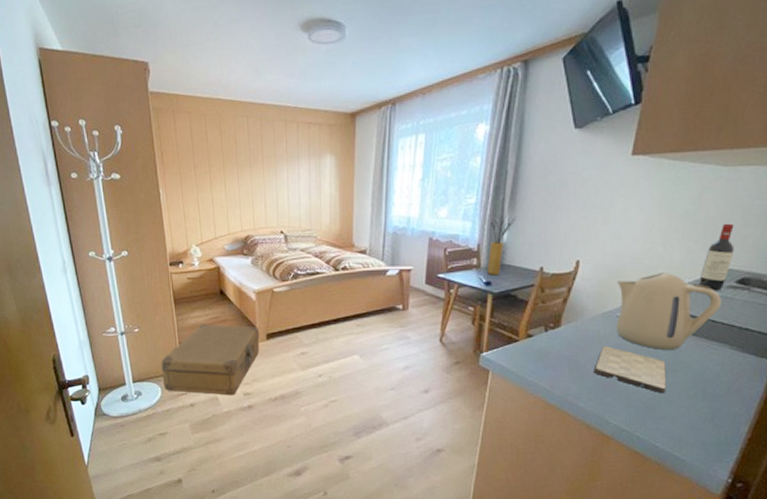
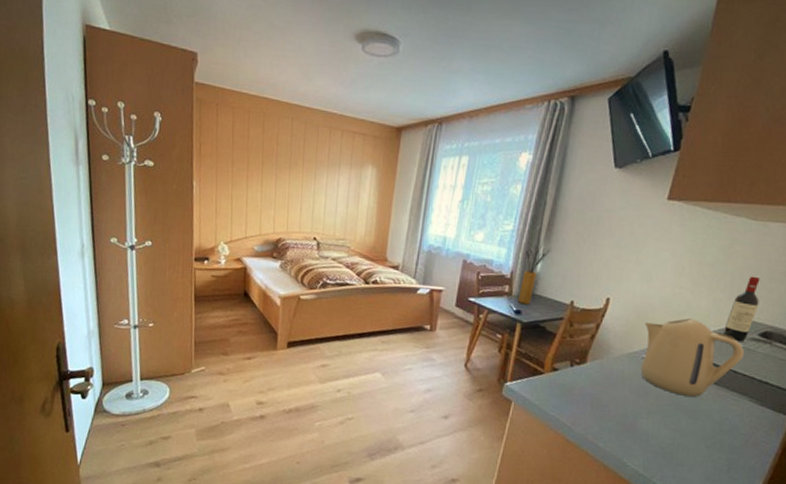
suitcase: present [161,324,260,396] -> none [172,325,281,404]
cutting board: present [593,346,667,392] -> none [615,387,687,440]

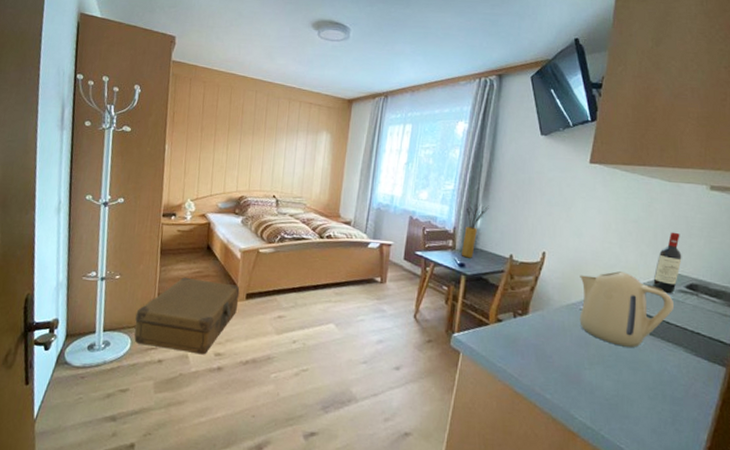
suitcase: none [172,325,281,404] -> present [134,277,240,355]

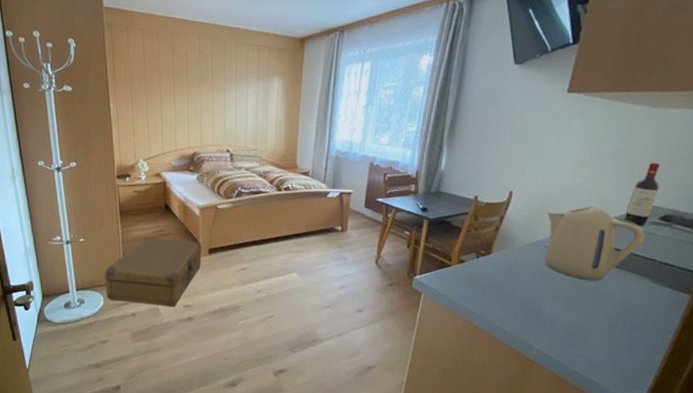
vase: present [462,203,489,258] -> none [425,144,455,202]

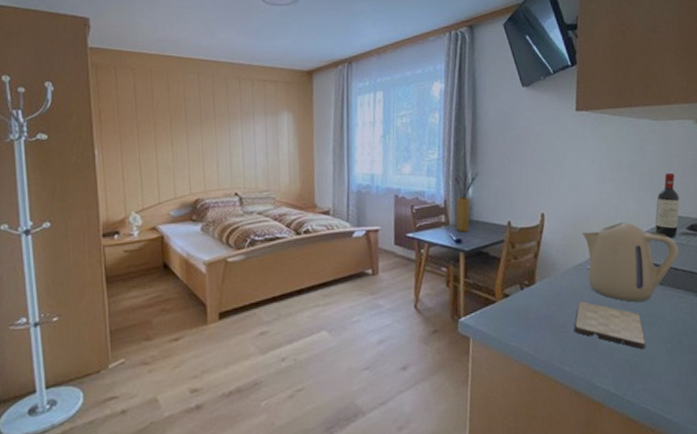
suitcase: present [105,236,202,307] -> none [85,305,211,396]
vase: none [425,144,455,202] -> present [455,171,479,233]
cutting board: none [520,274,589,321] -> present [573,301,646,348]

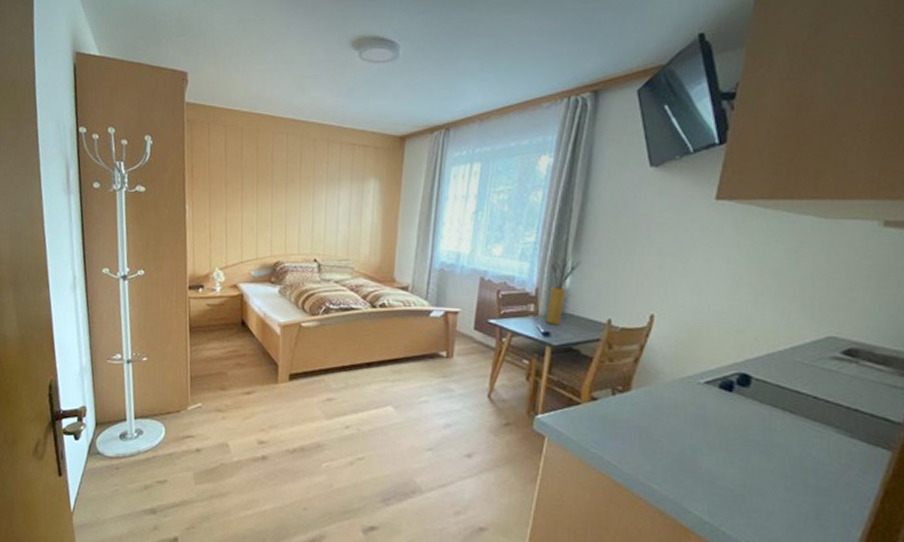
cutting board: present [573,301,646,348] -> none [669,417,759,480]
kettle: present [582,222,680,302] -> none [697,336,826,428]
wine bottle: present [654,172,680,238] -> none [795,283,839,361]

